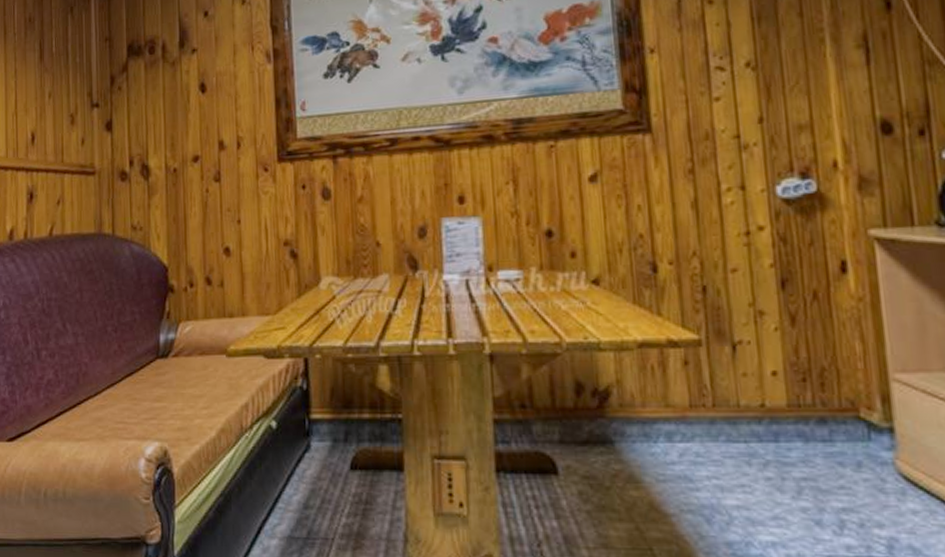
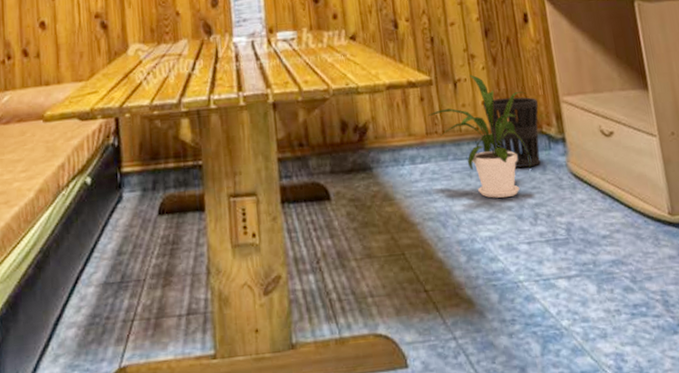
house plant: none [693,336,839,495] -> present [428,74,531,198]
wastebasket: none [773,369,855,460] -> present [483,97,541,168]

